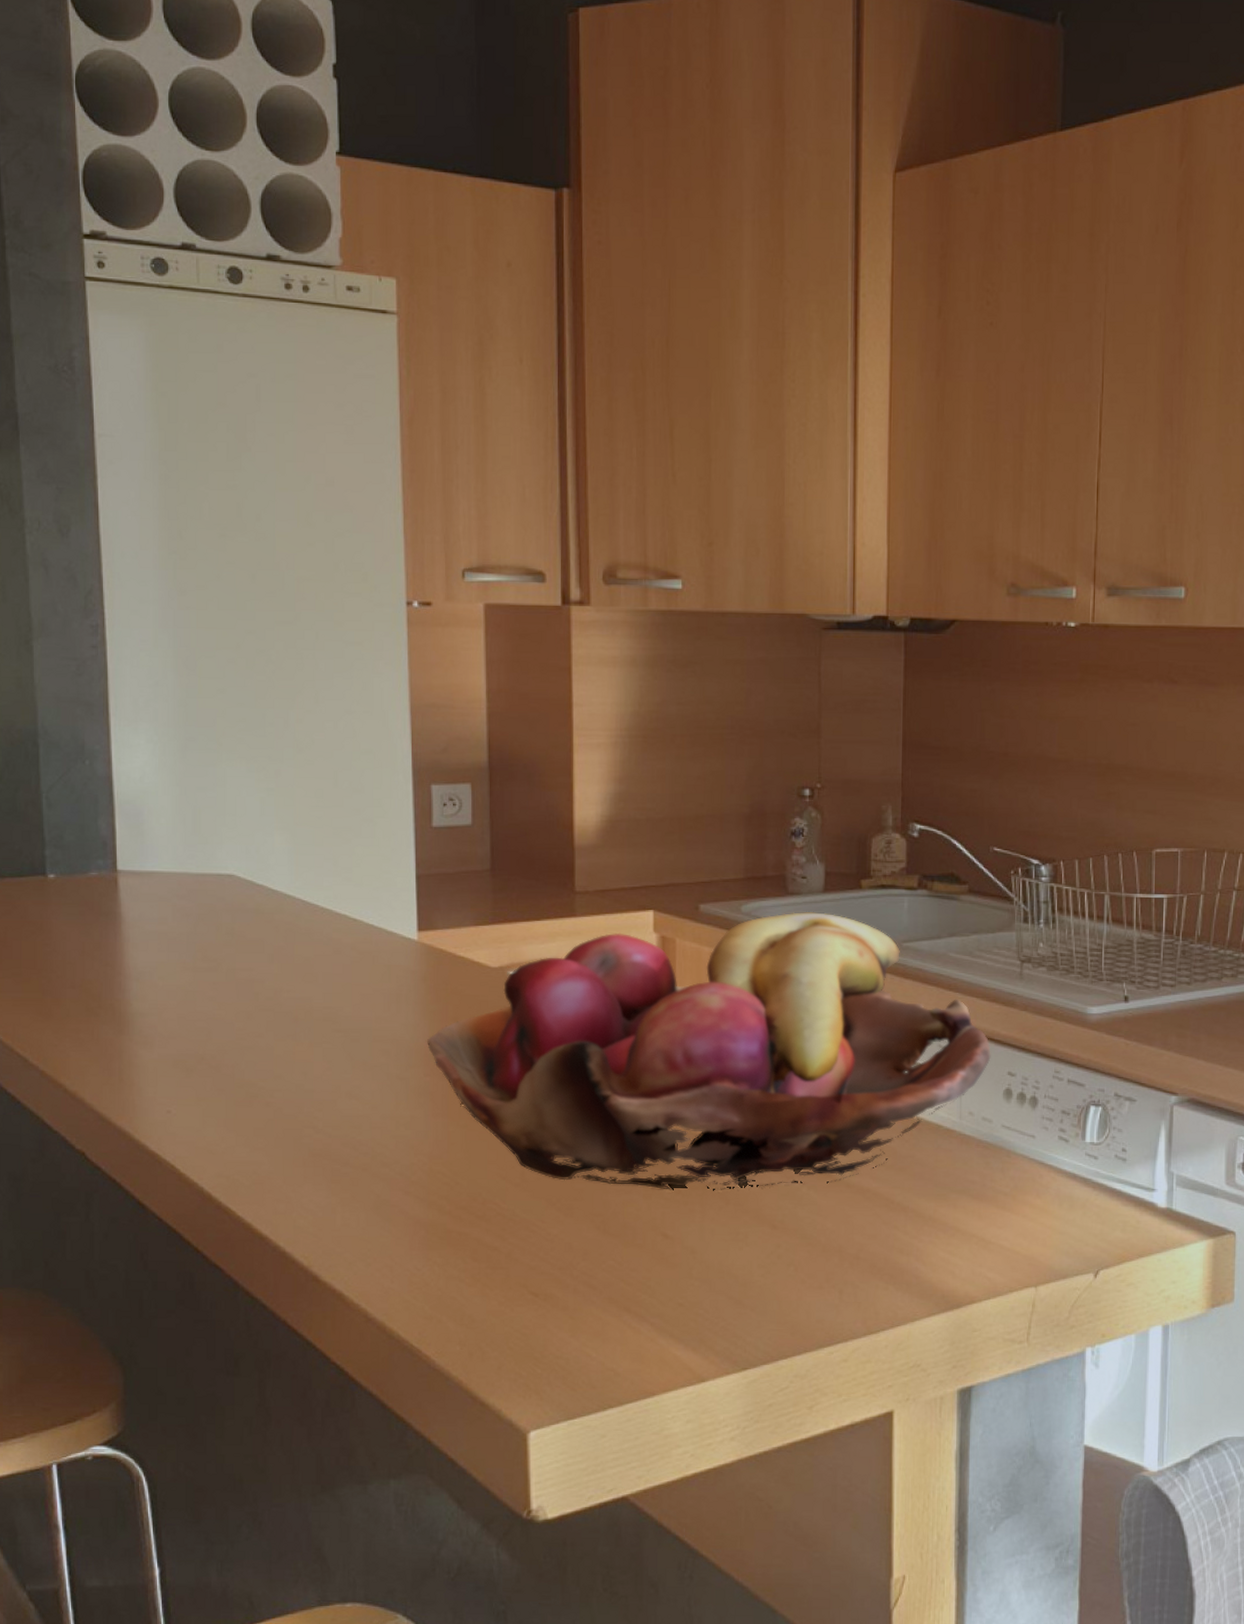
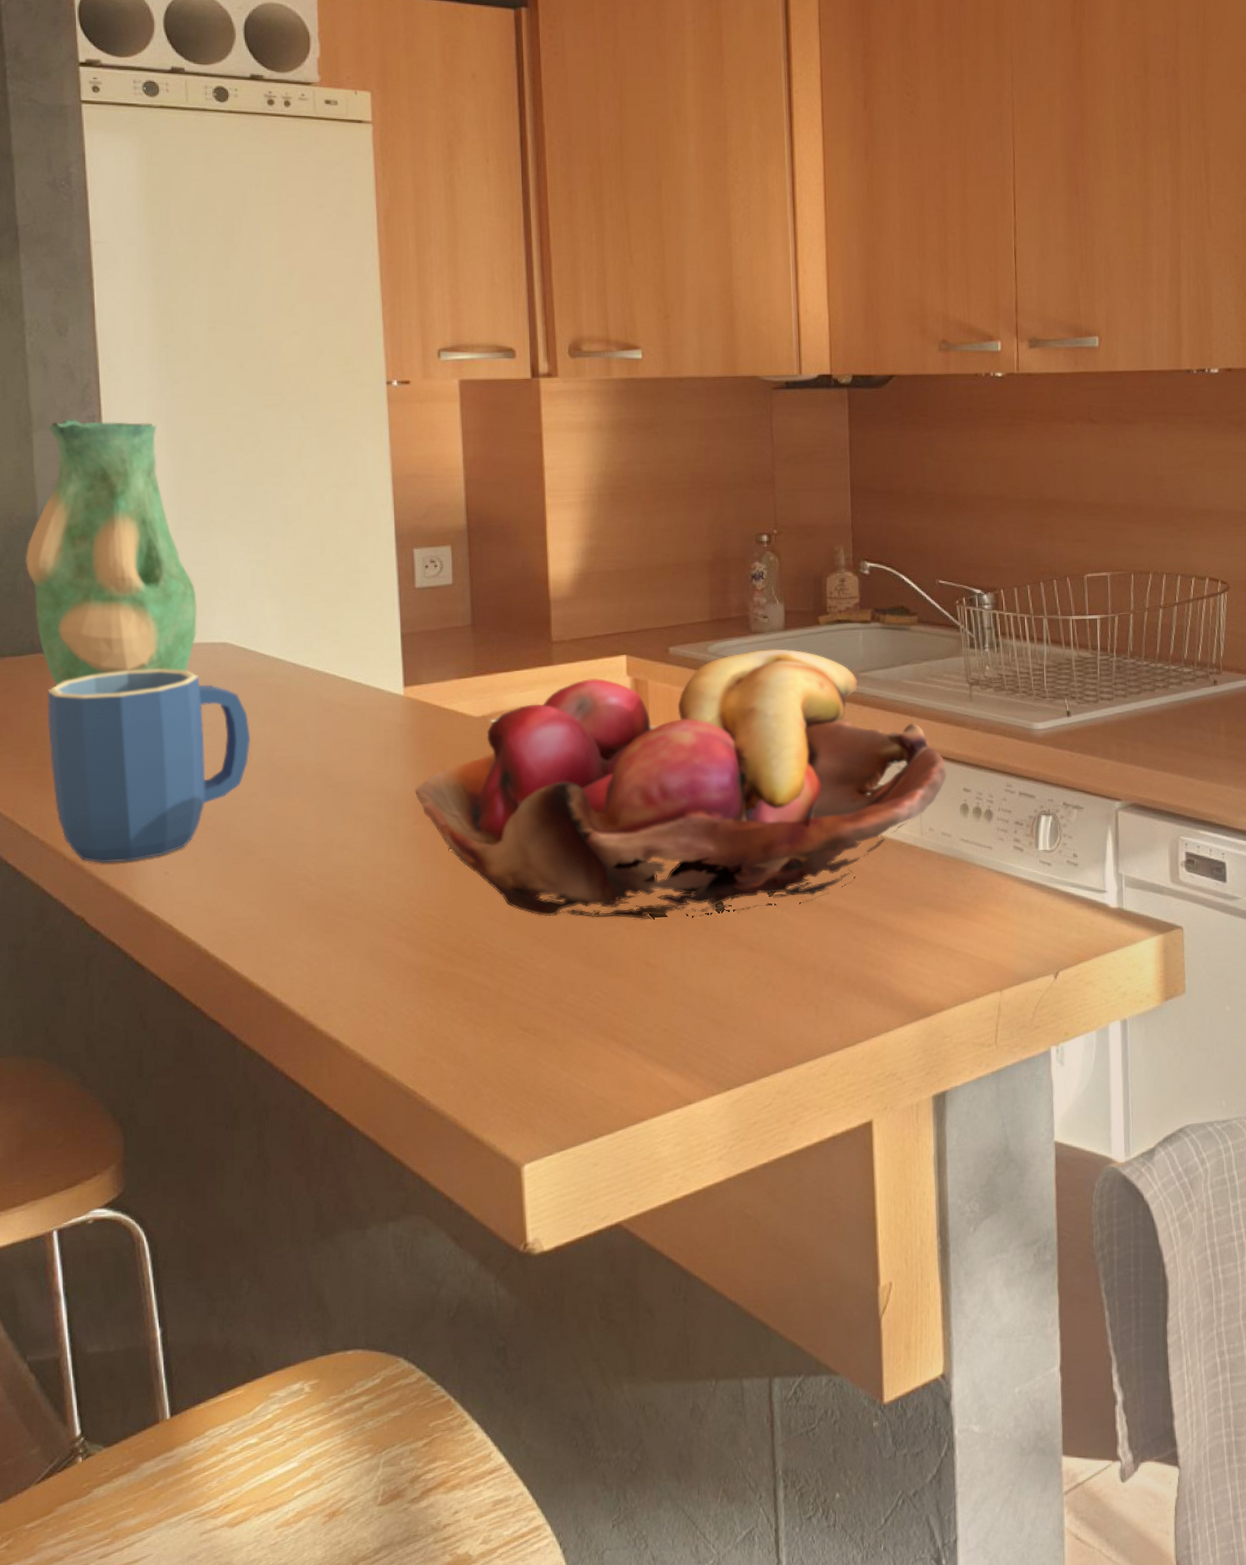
vase: none [26,627,203,910] -> present [26,419,197,686]
mug: none [48,898,258,1098] -> present [47,668,251,864]

